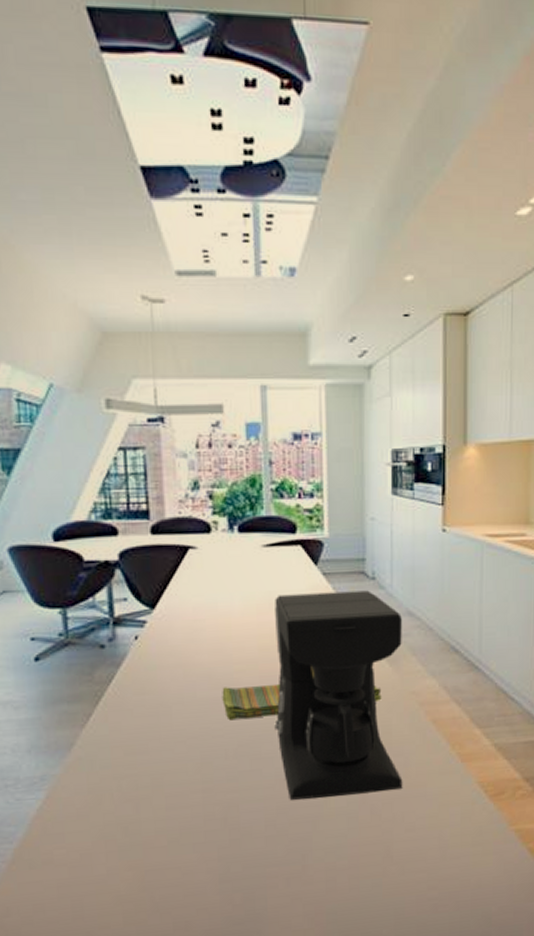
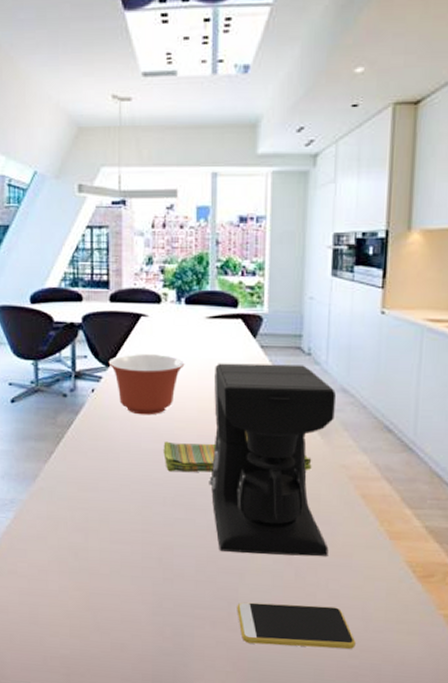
mixing bowl: none [153,590,242,661] -> present [108,354,185,415]
smartphone: none [311,840,434,895] -> present [237,602,356,649]

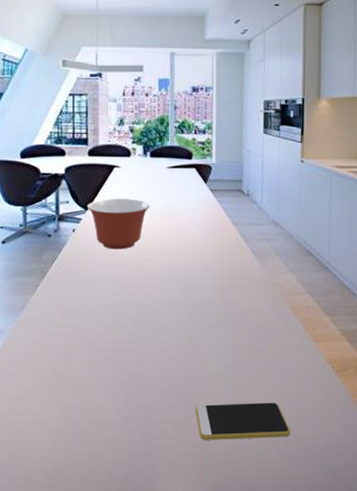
dish towel: present [163,441,312,472] -> none [133,271,252,297]
coffee maker: present [209,363,336,556] -> none [171,204,269,362]

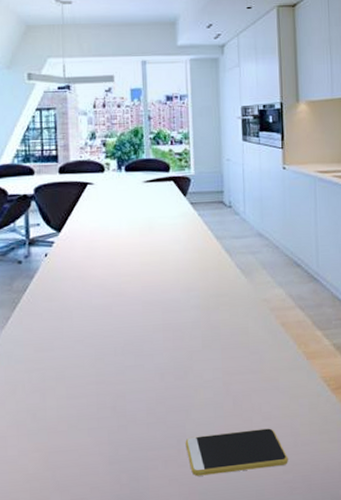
mixing bowl: present [87,199,150,250] -> none [59,217,128,274]

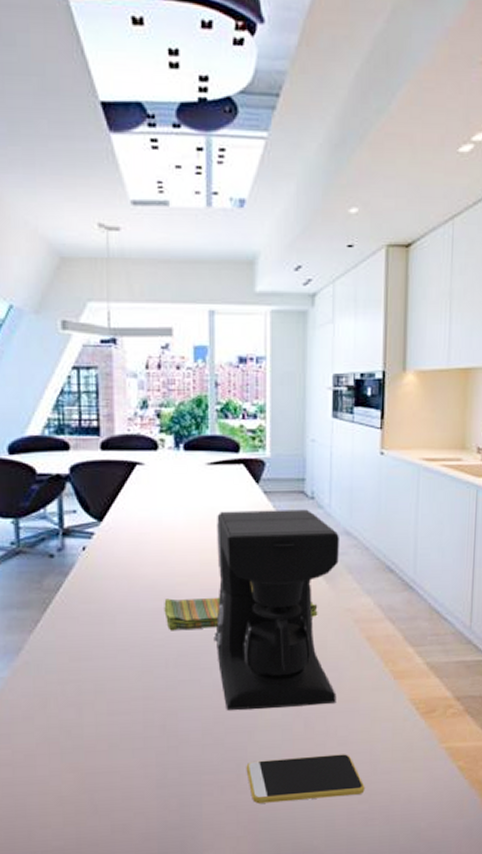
dish towel: none [112,292,240,323] -> present [164,597,318,631]
coffee maker: none [153,216,259,391] -> present [214,509,339,710]

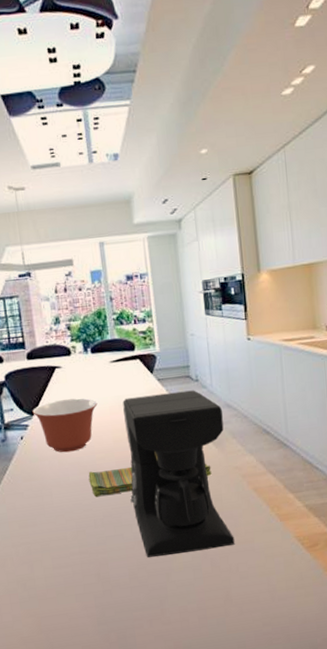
mixing bowl: none [101,505,185,572] -> present [32,398,98,453]
smartphone: present [246,754,365,804] -> none [167,586,267,632]

